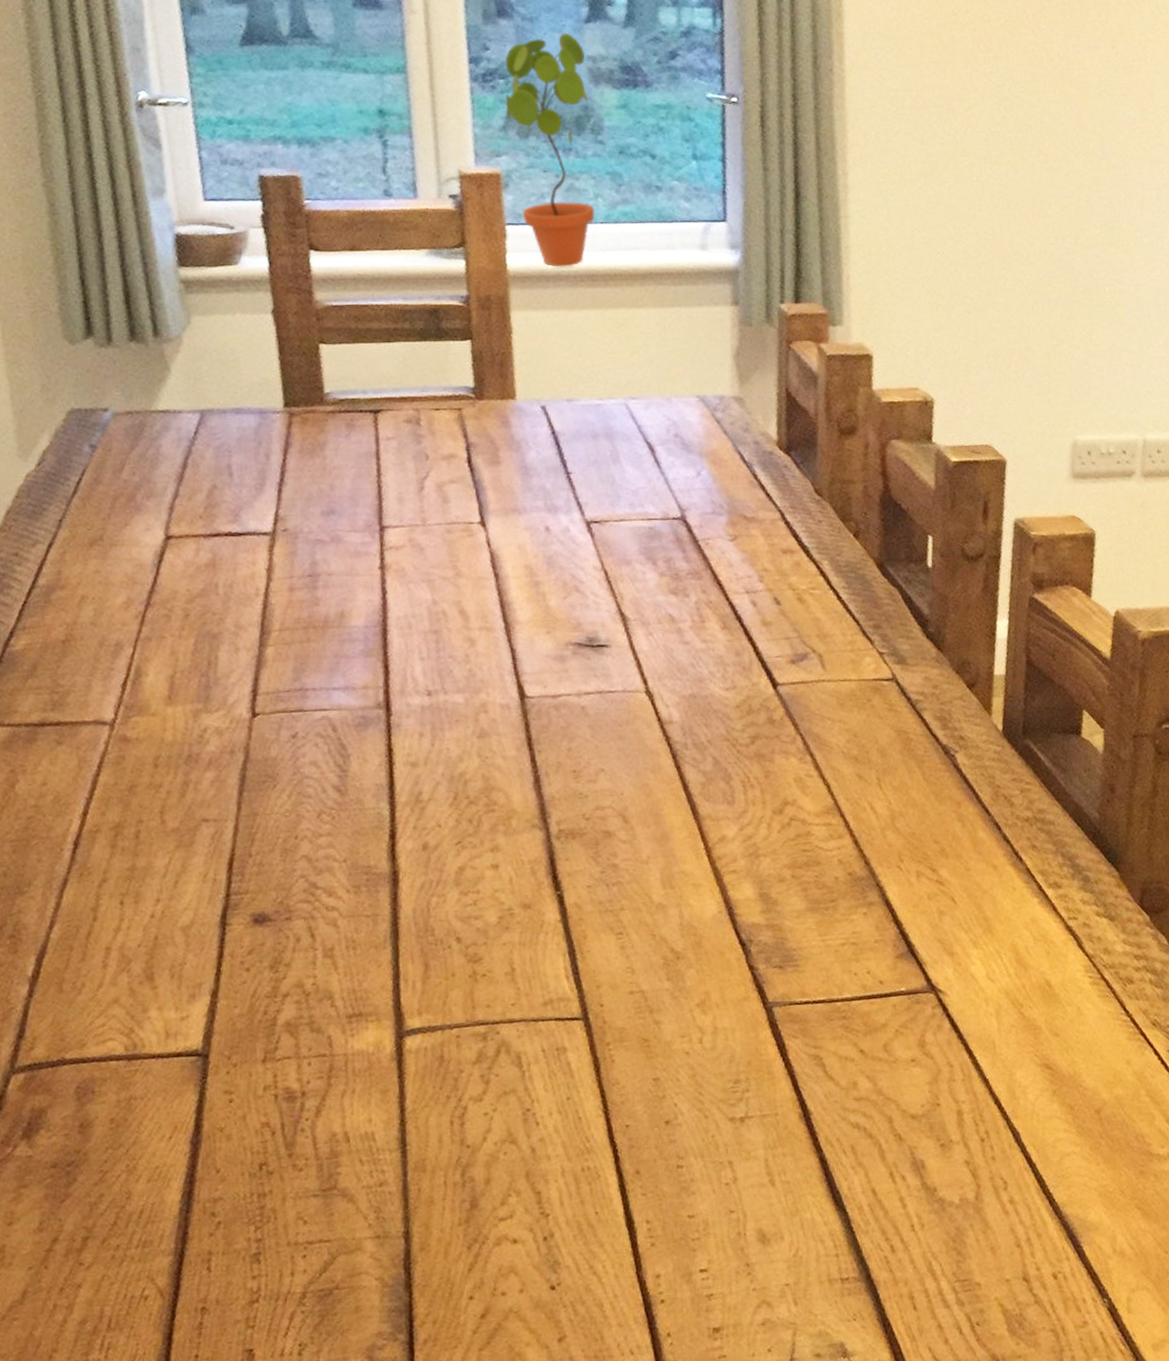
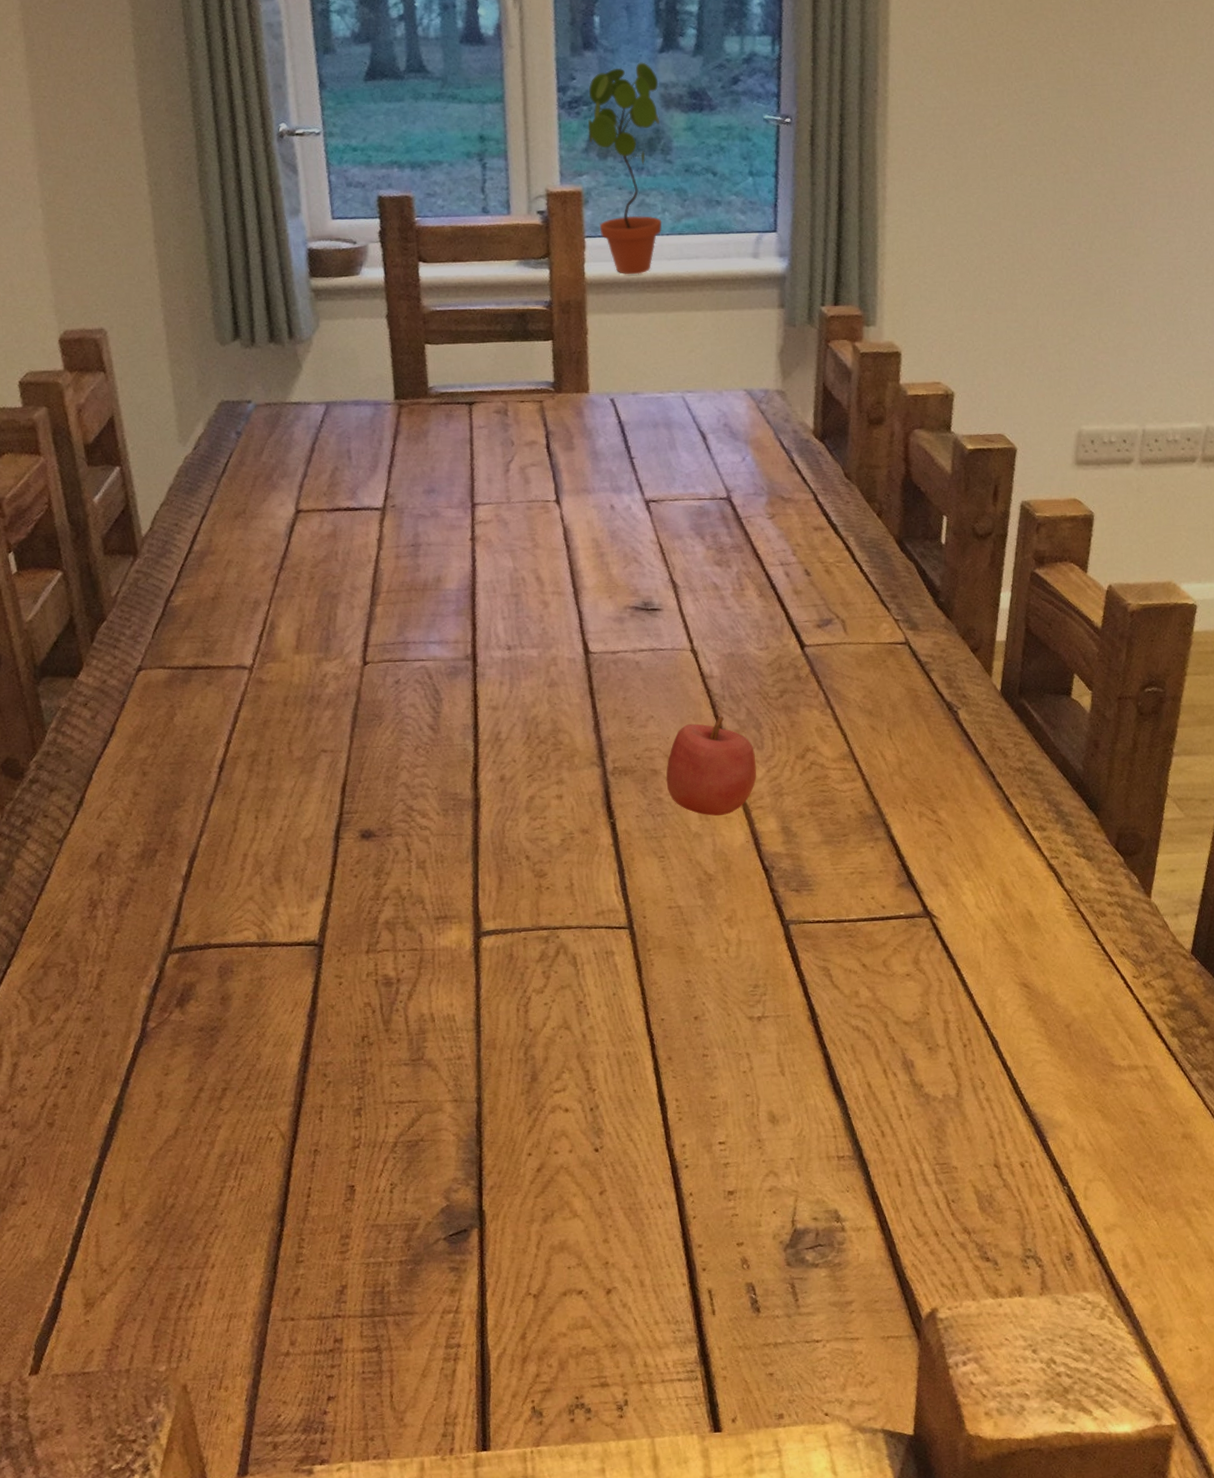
apple: none [621,766,728,883] -> present [666,715,757,816]

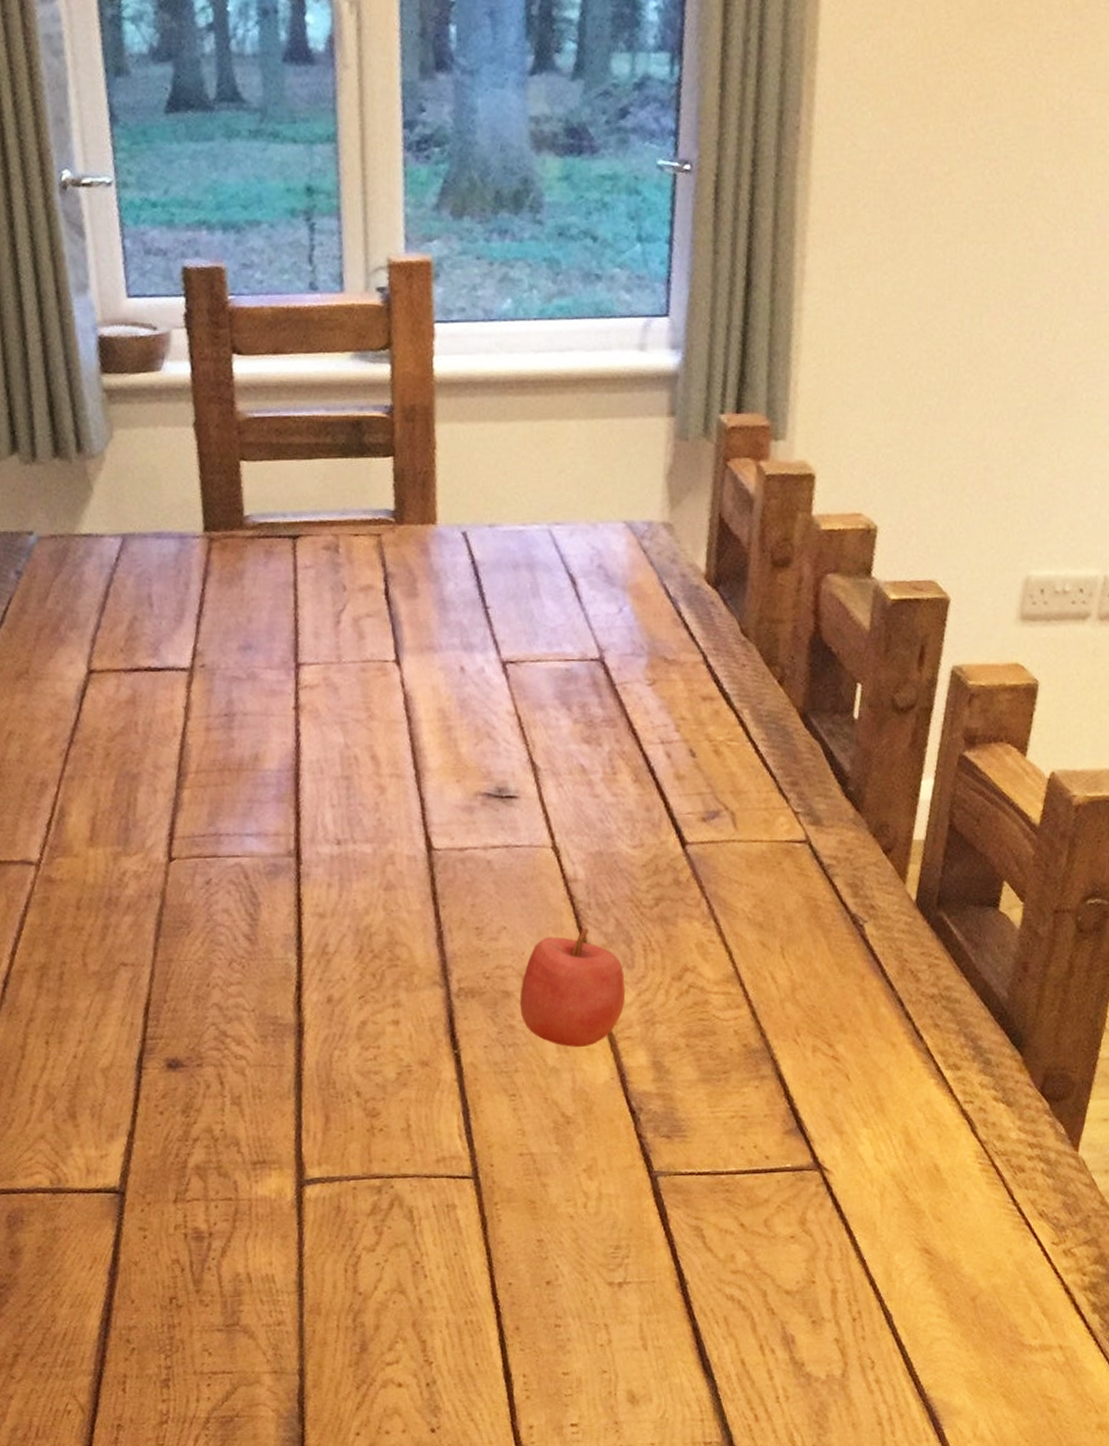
potted plant: present [587,62,662,275] -> none [439,88,529,372]

